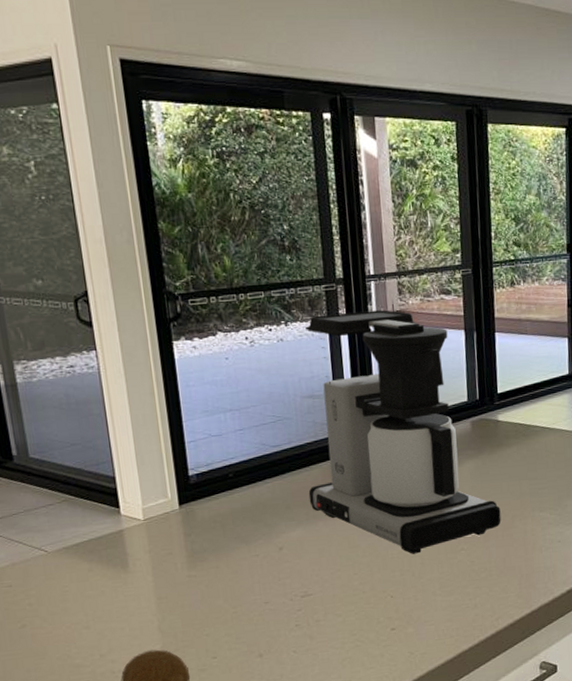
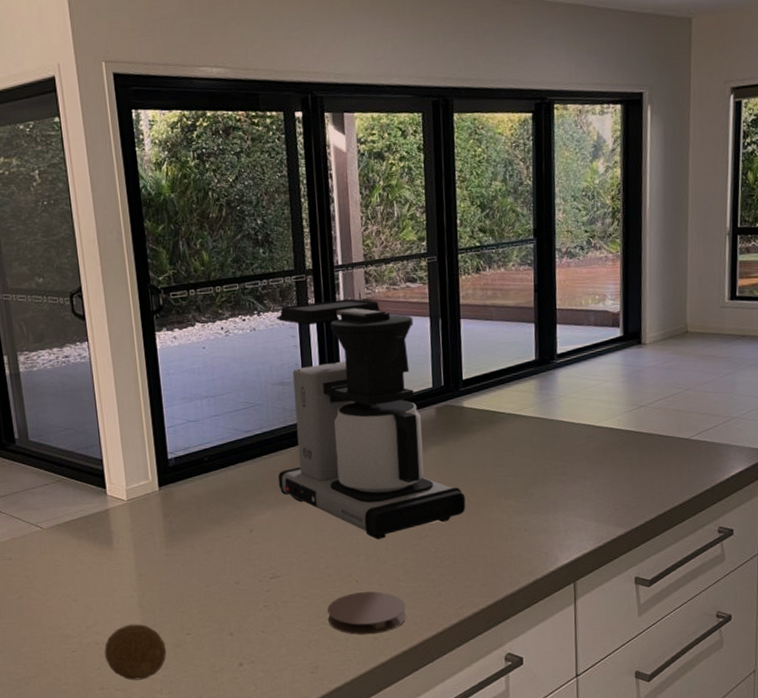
coaster: none [362,606,443,651] -> present [327,591,407,635]

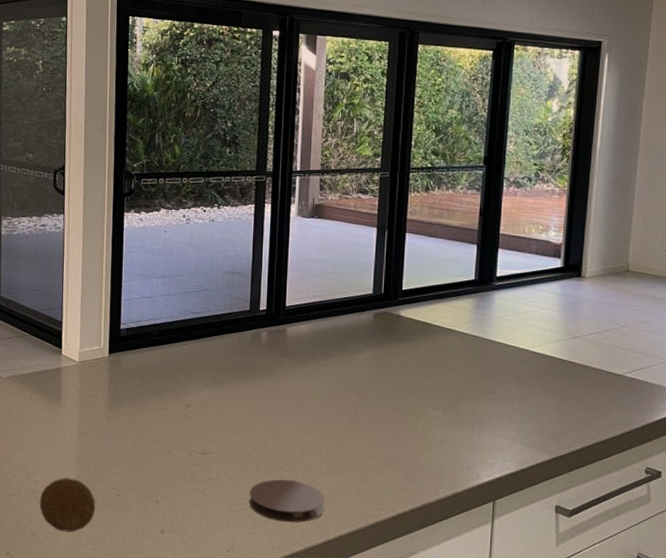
coffee maker: present [275,298,466,540] -> none [218,202,394,431]

